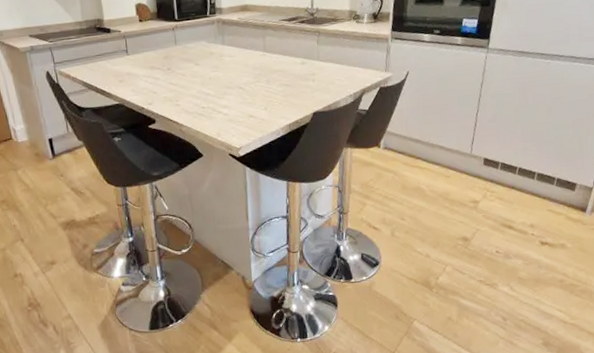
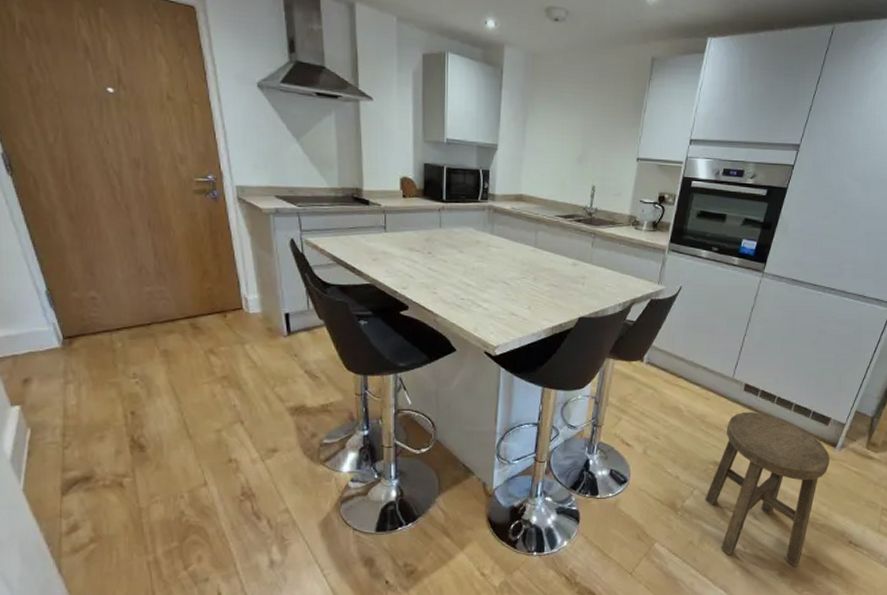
stool: none [458,184,582,336] -> present [705,412,830,568]

